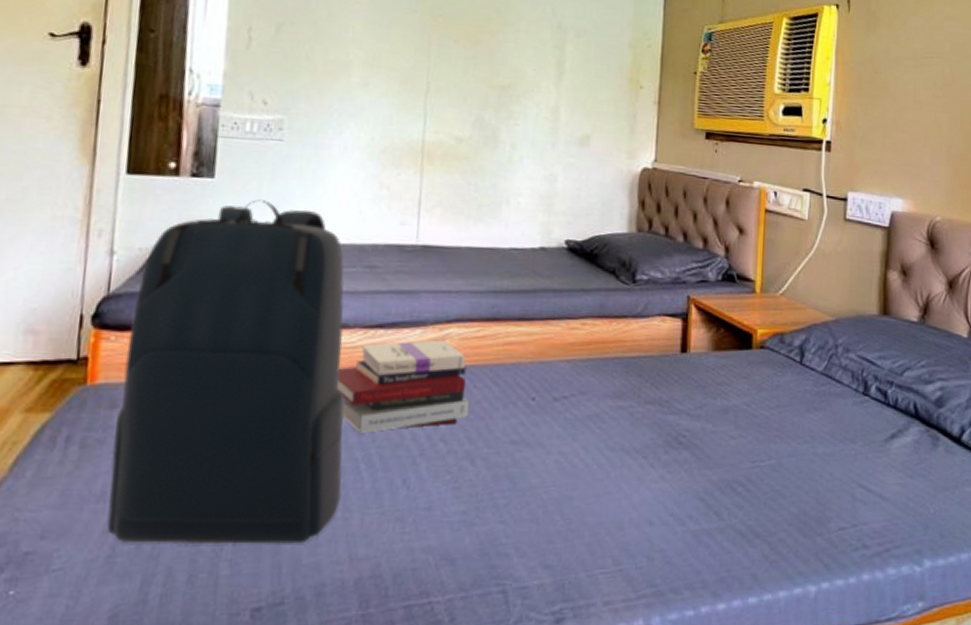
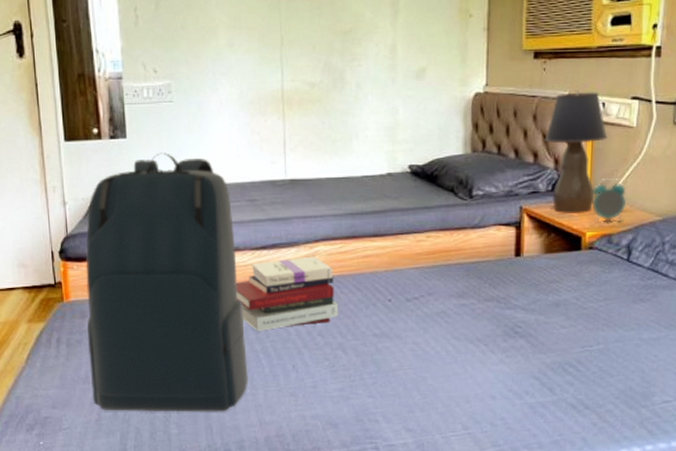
table lamp: none [715,175,780,308] -> present [544,90,608,213]
alarm clock: none [764,271,799,320] -> present [593,177,627,222]

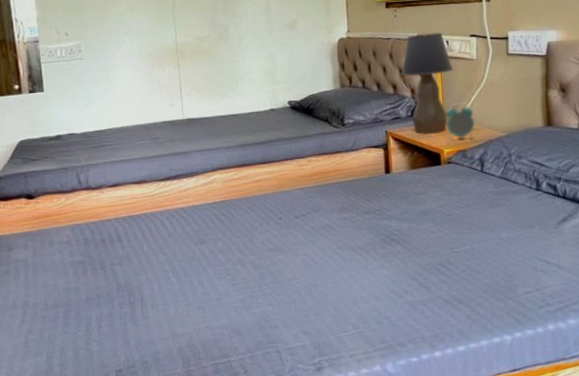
backpack: present [85,153,249,412] -> none [10,102,160,334]
books: present [236,256,339,331] -> none [145,183,237,253]

